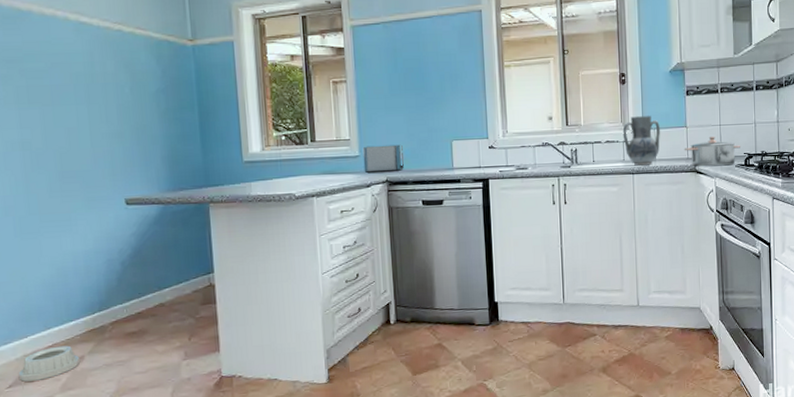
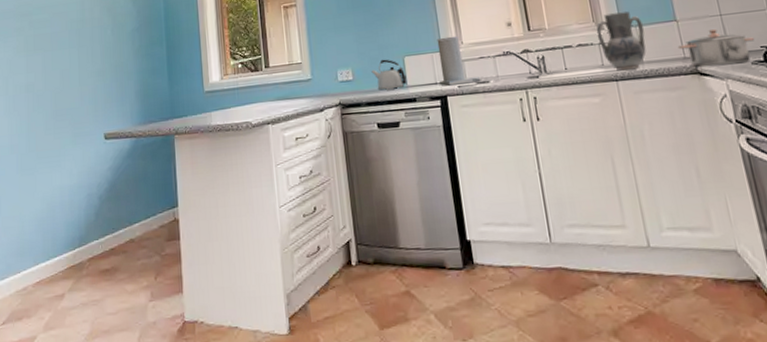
pet bowl: present [18,345,79,382] -> none [11,282,60,319]
toaster: present [362,145,404,174] -> none [314,65,356,97]
kettle: none [419,141,452,171] -> present [371,59,406,91]
paper towel: none [482,125,521,170] -> present [437,35,481,86]

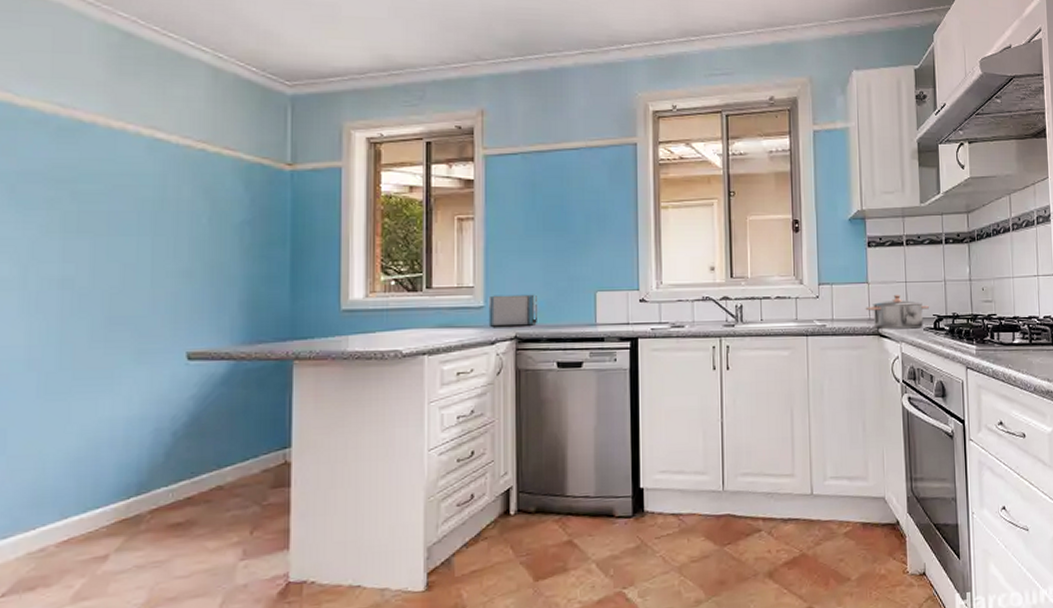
toaster: none [314,65,356,97] -> present [488,296,537,328]
kettle: present [371,59,406,91] -> none [557,292,595,326]
paper towel: present [437,35,481,86] -> none [631,274,676,327]
ceramic jug: present [596,11,646,71] -> none [795,269,838,326]

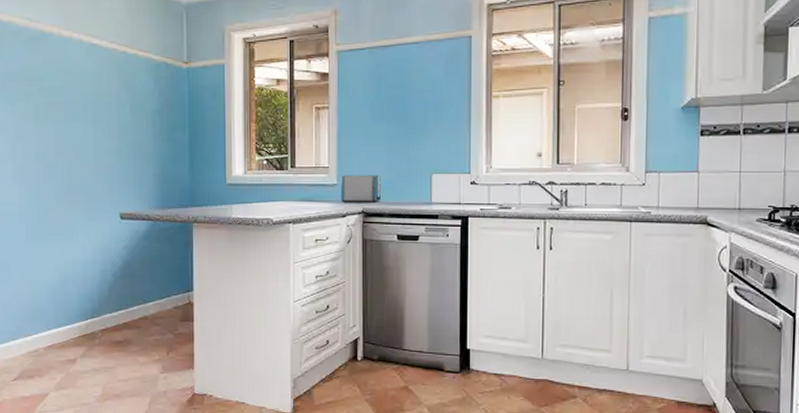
cooking pot: present [865,295,930,330] -> none [693,185,766,219]

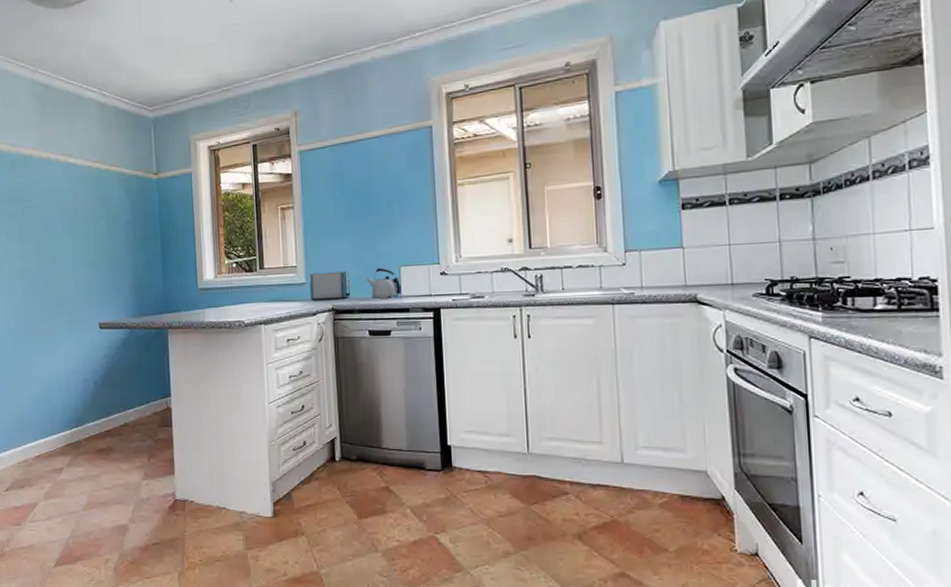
kettle: none [398,174,430,204] -> present [366,268,400,299]

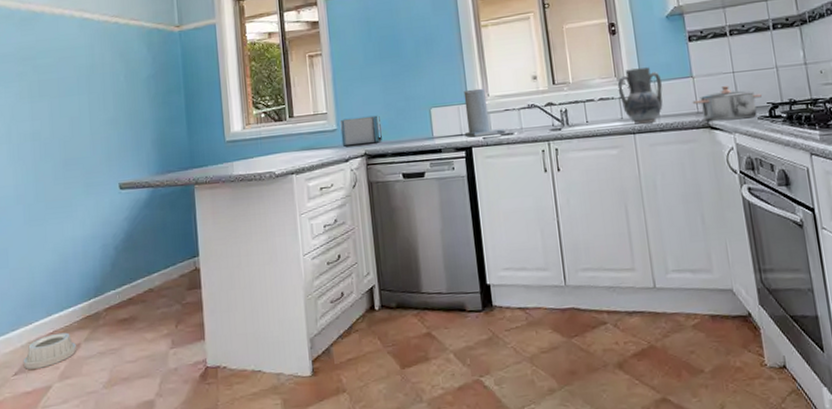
pet bowl: none [13,457,59,487] -> present [23,332,76,369]
kettle: present [366,268,400,299] -> none [397,110,432,142]
paper towel: none [433,248,476,298] -> present [463,88,506,138]
ceramic jug: none [599,235,648,295] -> present [617,67,663,125]
cooking pot: none [680,259,761,297] -> present [692,86,763,122]

